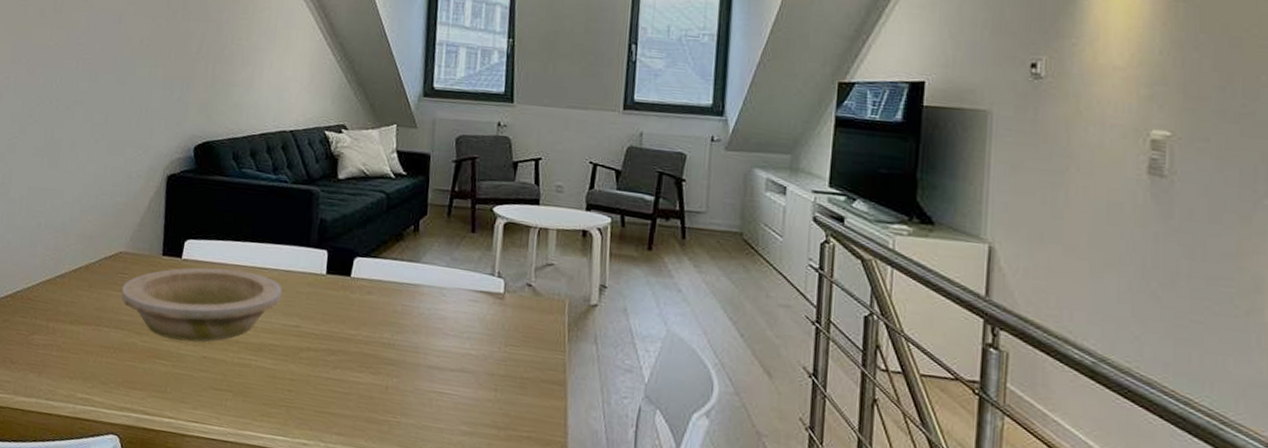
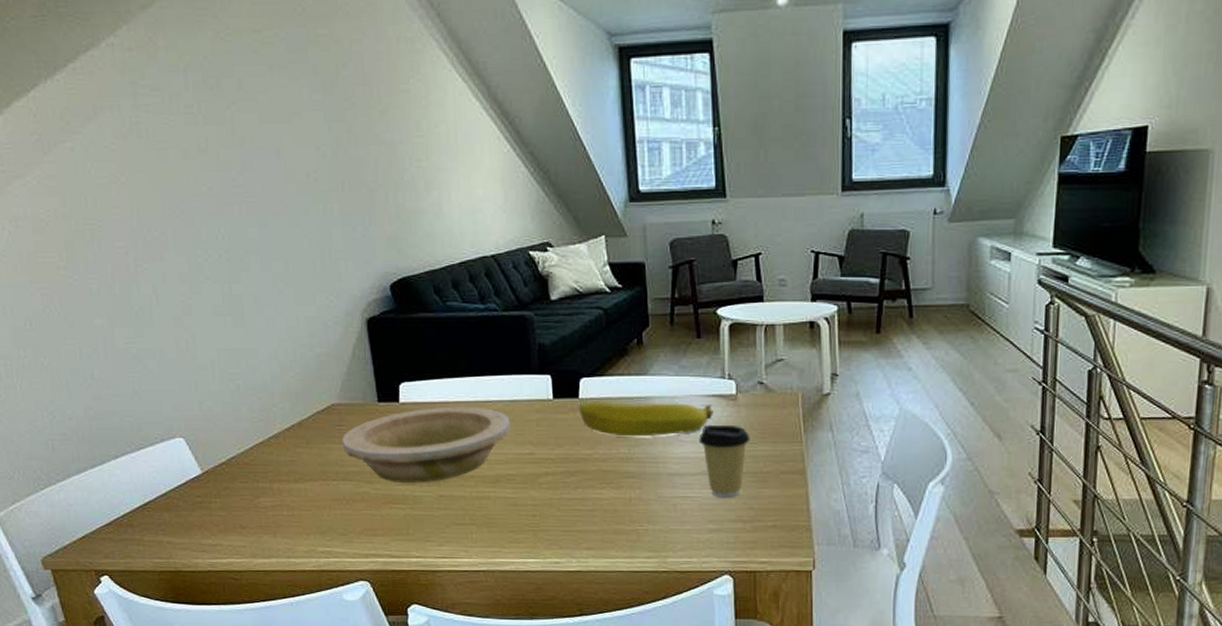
banana: none [349,280,480,326] -> present [579,401,714,437]
coffee cup: none [461,320,514,401] -> present [698,424,750,498]

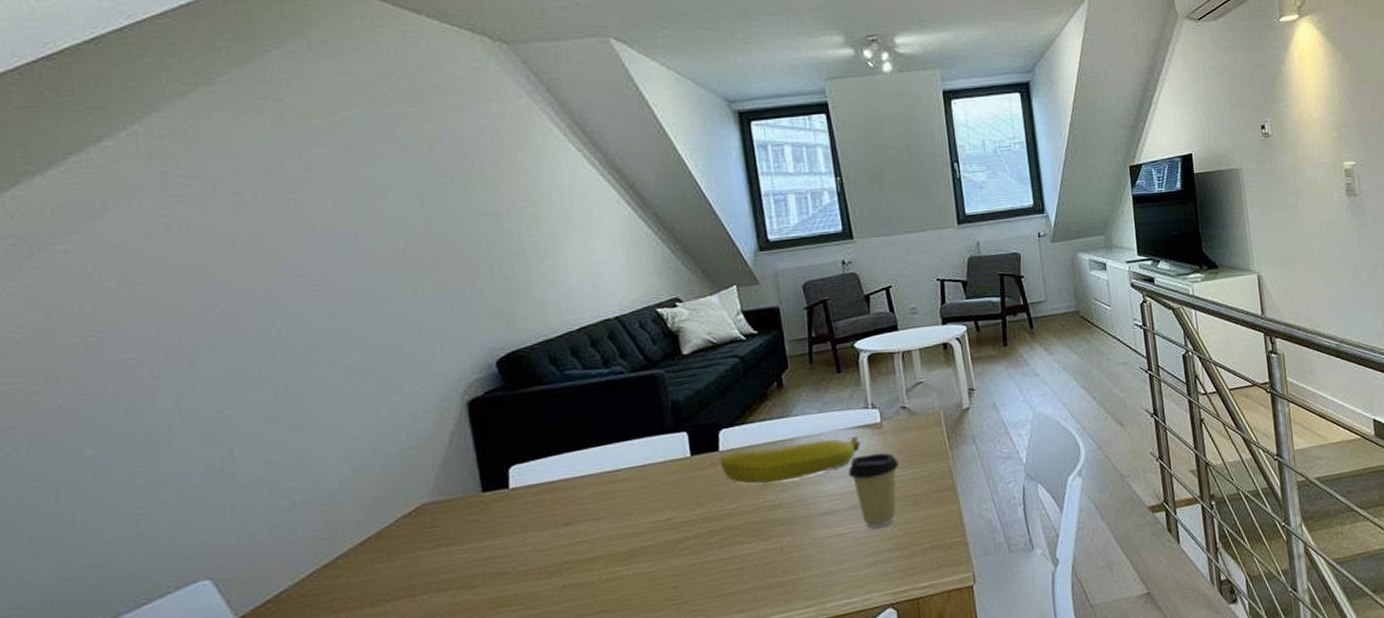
bowl: present [341,406,511,483] -> none [435,478,644,582]

